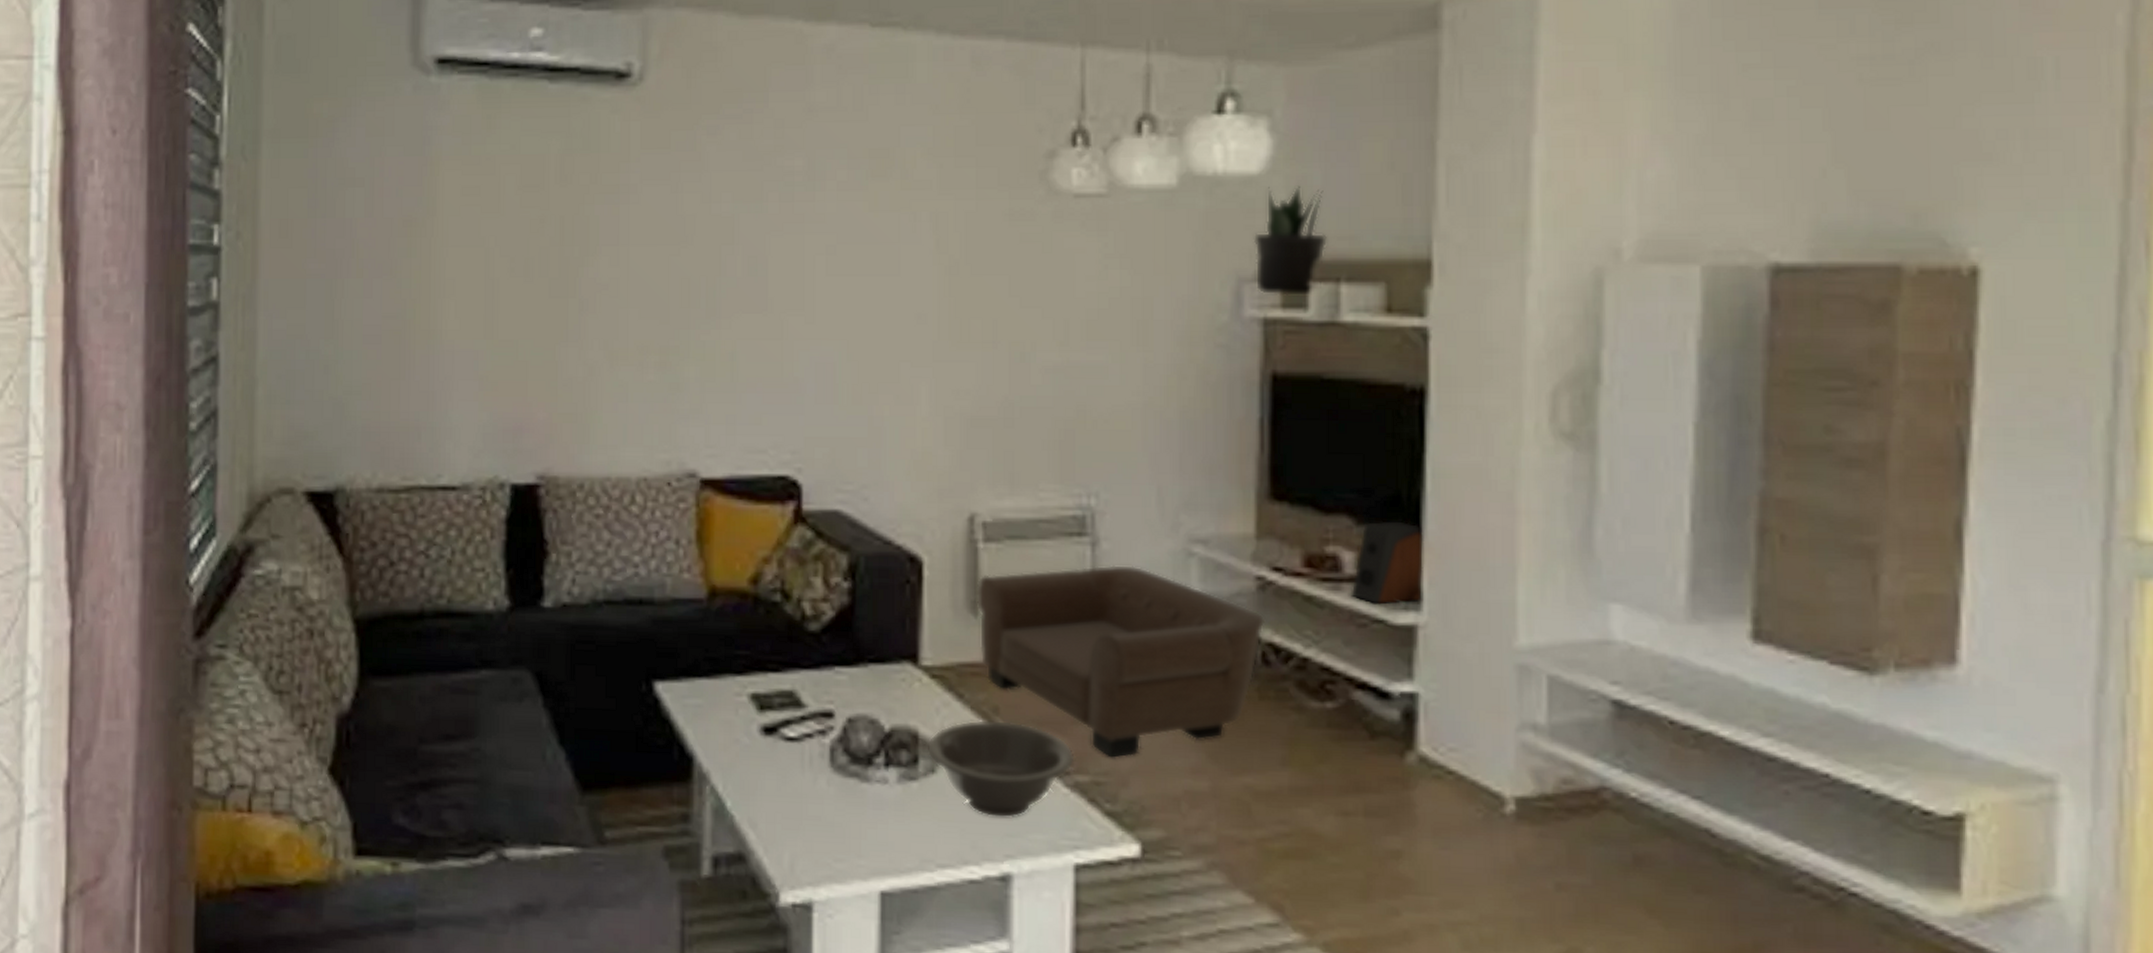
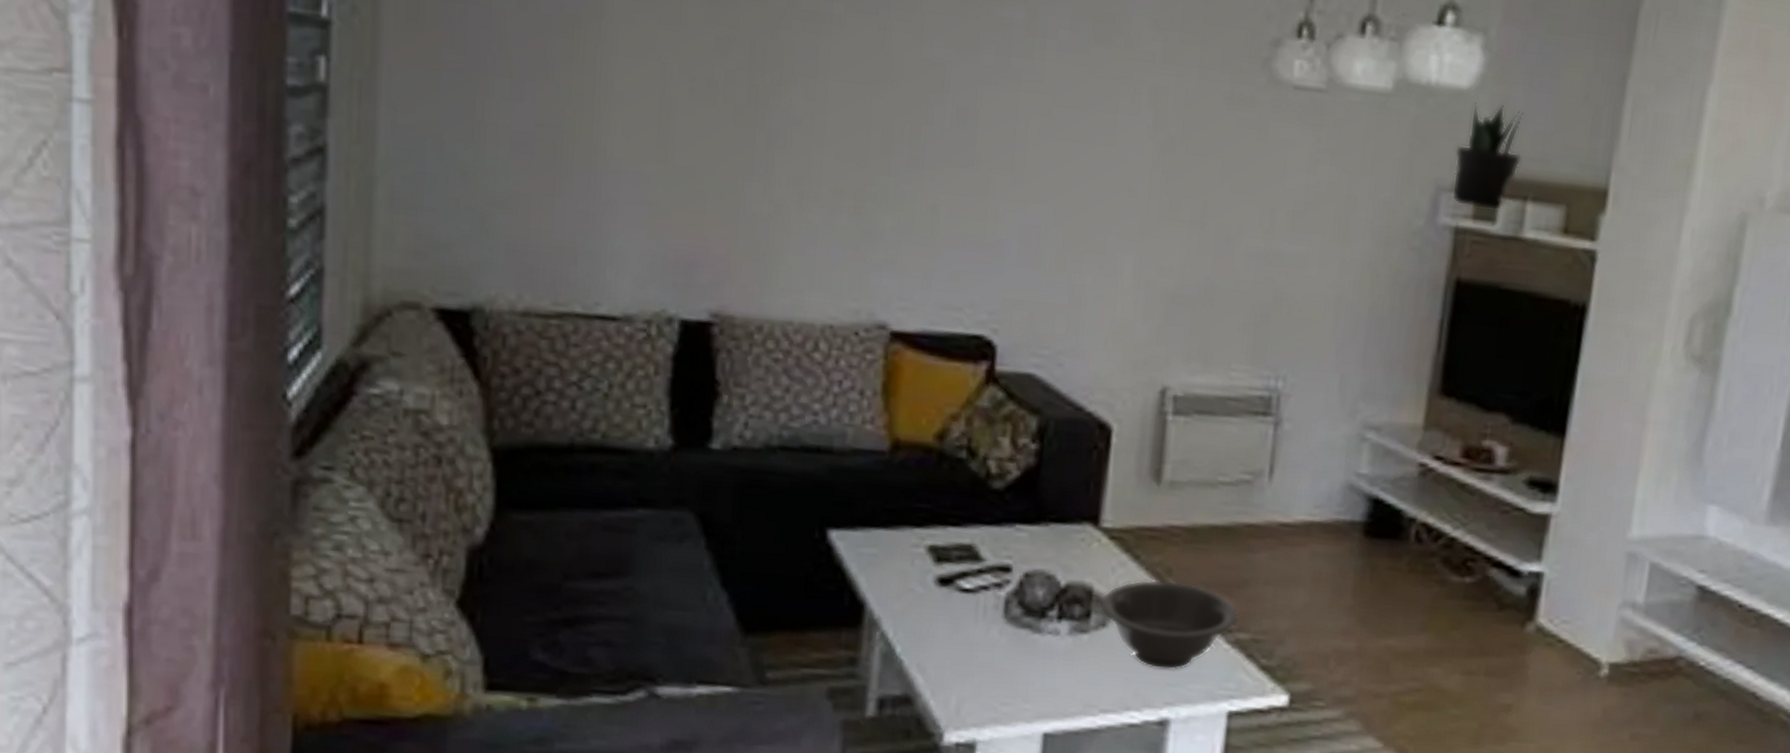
dog bed: present [976,565,1266,758] -> none [1159,444,1423,619]
speaker: present [1350,521,1423,605] -> none [1499,421,1567,495]

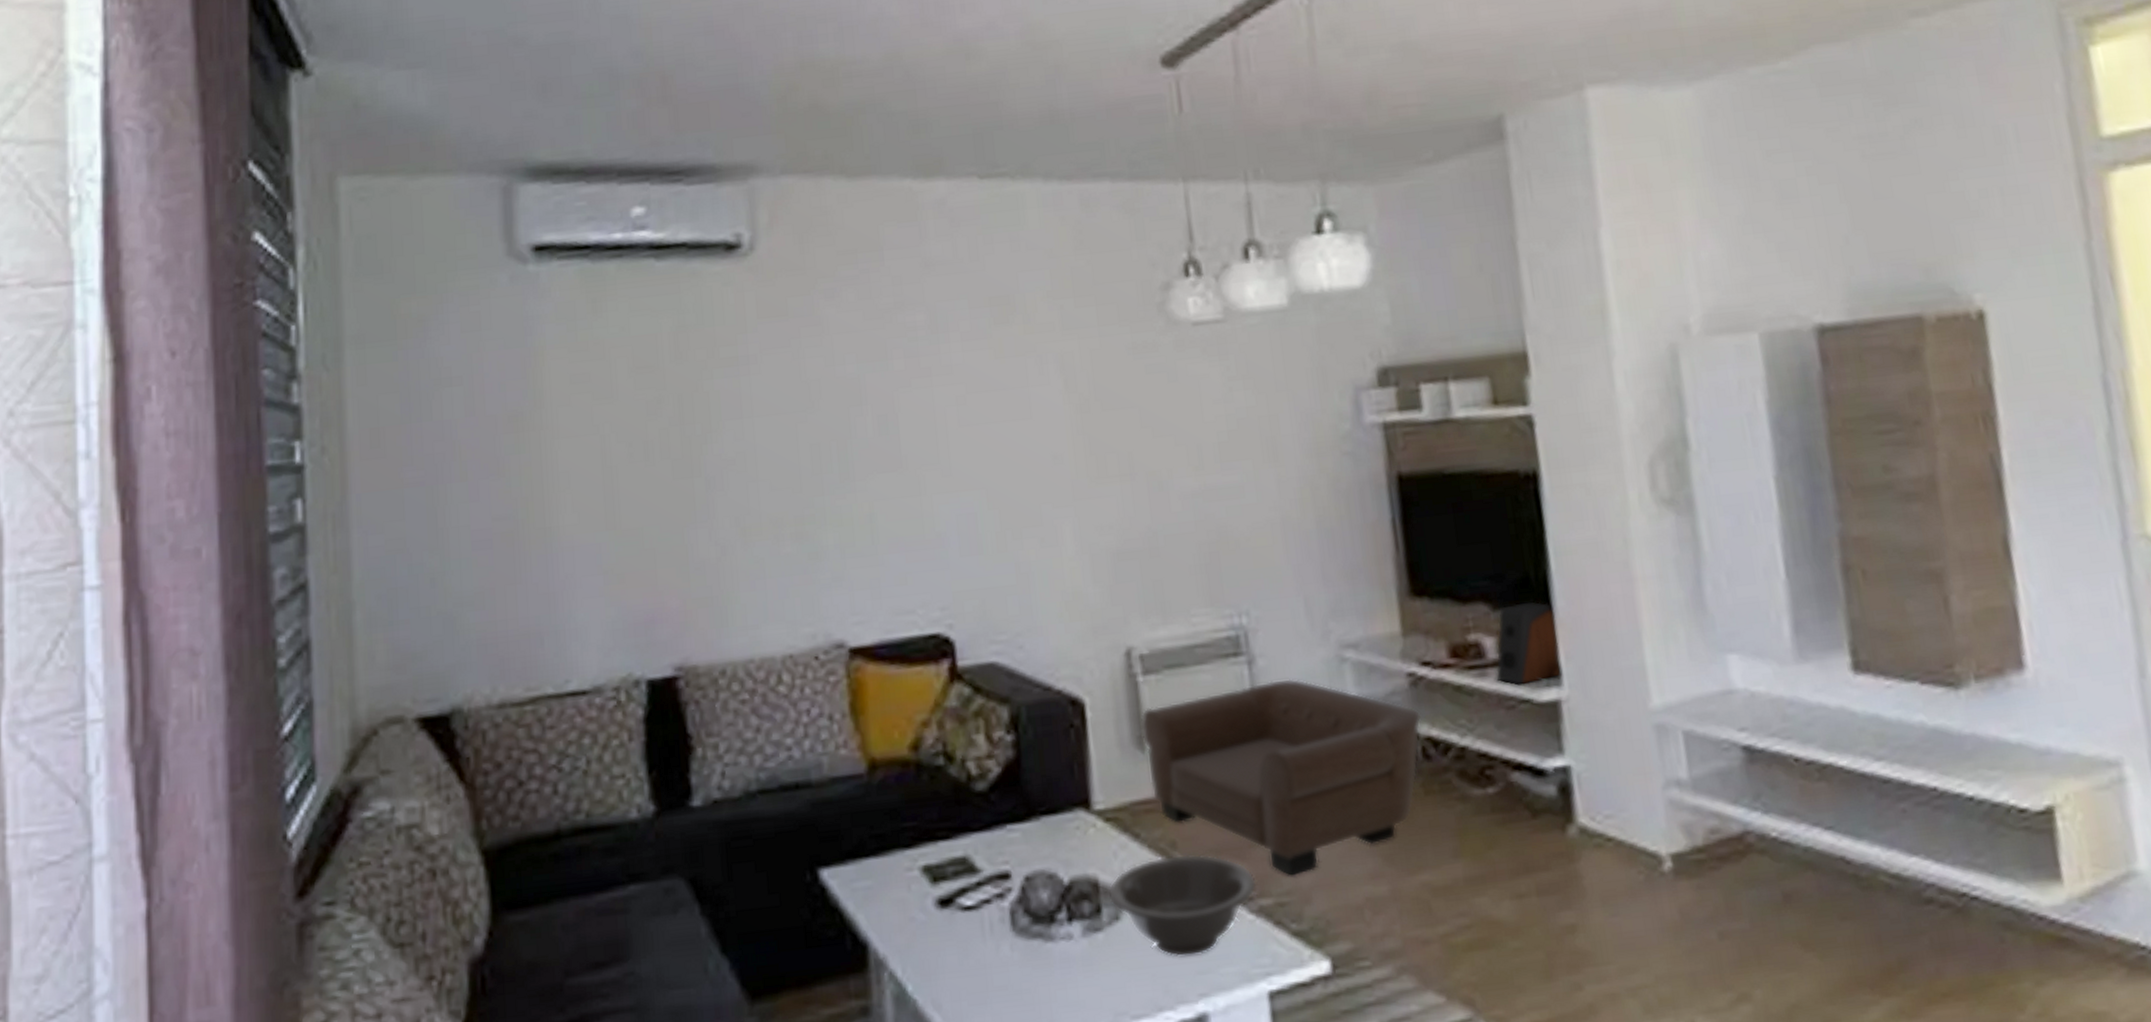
dog bed: none [1159,444,1423,619] -> present [1141,678,1422,876]
planter: present [1451,103,1524,211] -> none [1363,294,1433,401]
speaker: none [1499,421,1567,495] -> present [1496,601,1562,685]

